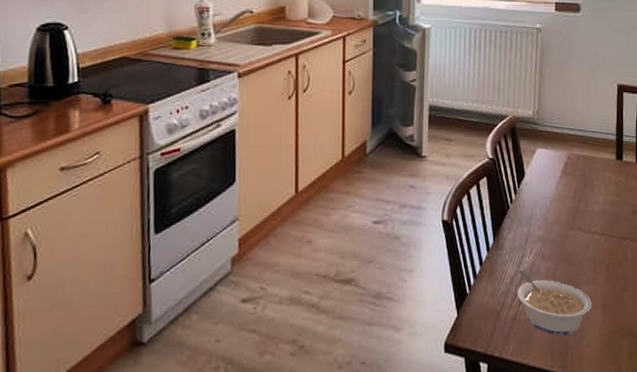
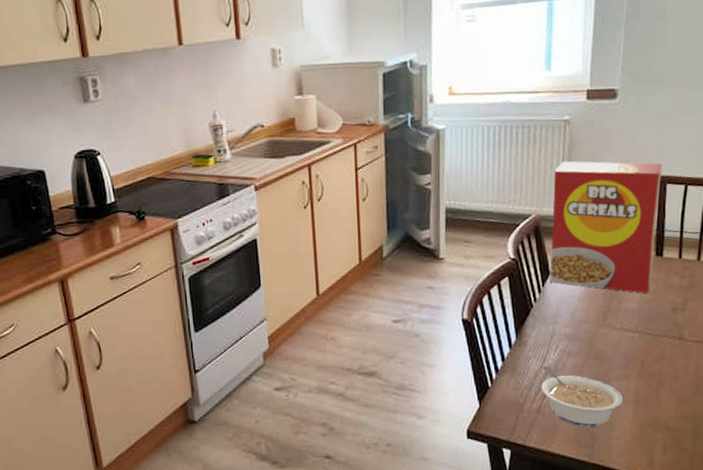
cereal box: none [524,65,619,197] -> present [549,161,662,294]

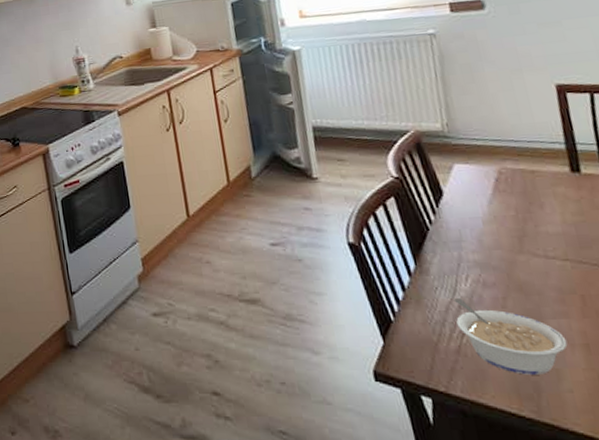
cereal box: present [549,161,662,294] -> none [427,71,573,216]

